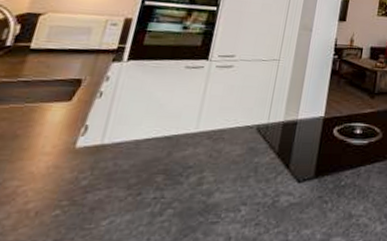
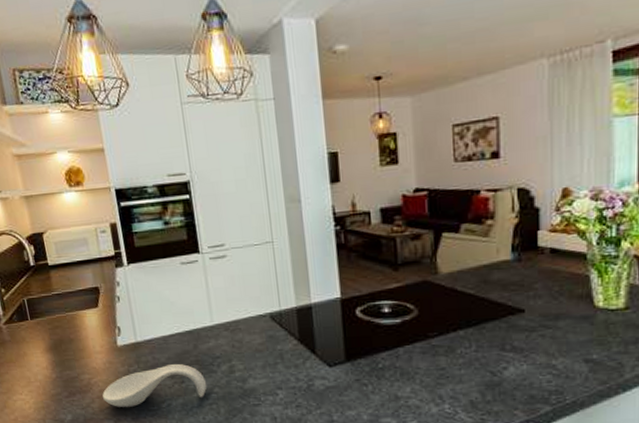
spoon rest: none [25,173,168,225] -> present [102,364,207,407]

